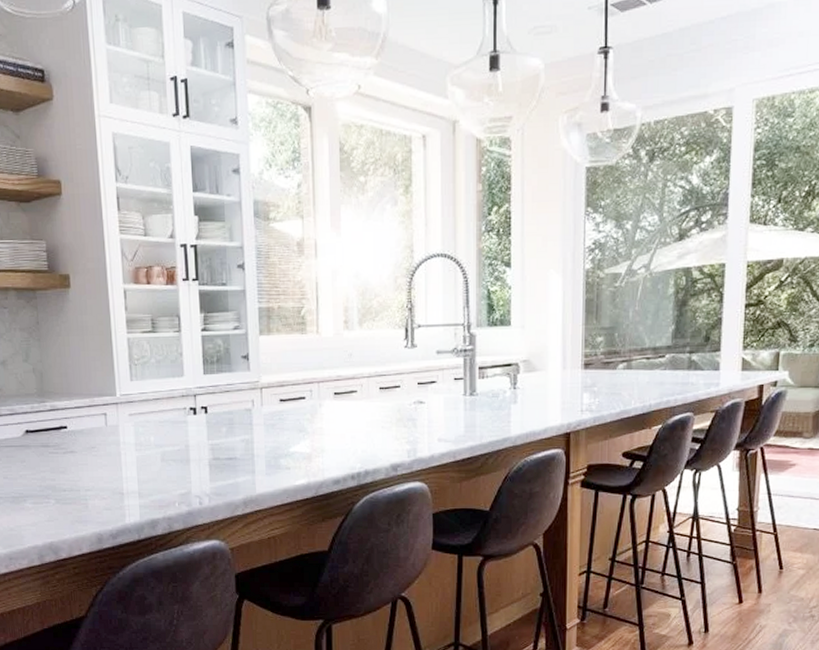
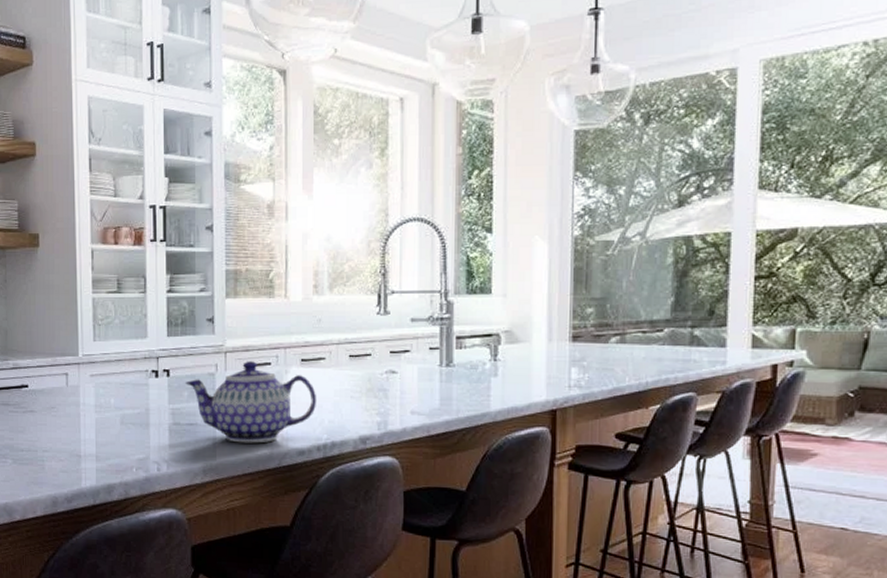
teapot: none [223,396,349,475] -> present [185,361,316,443]

